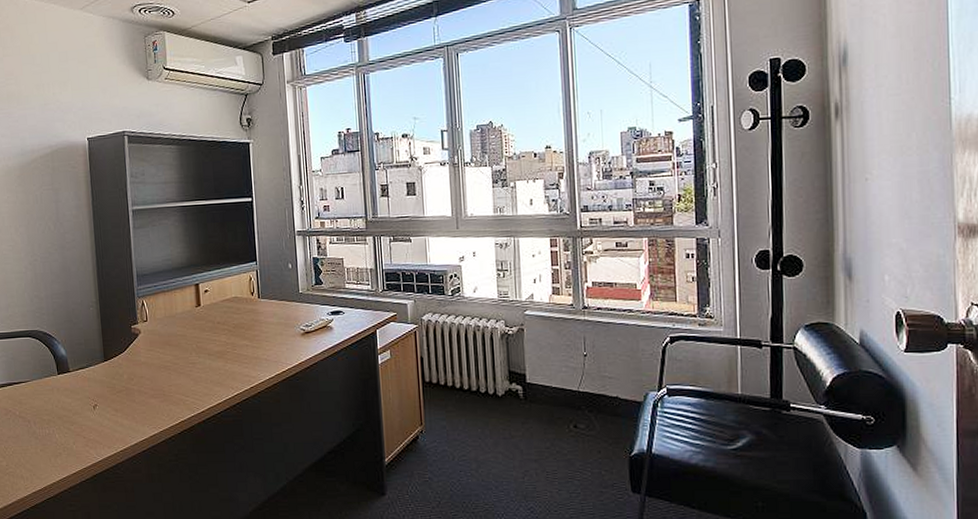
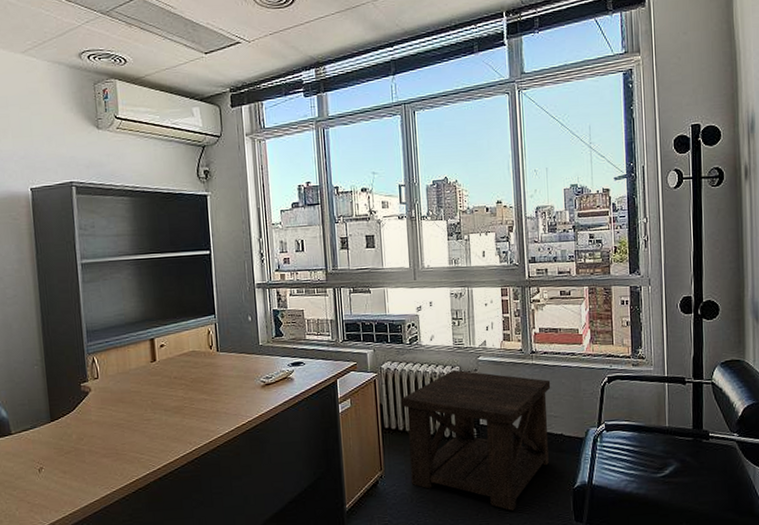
side table: none [443,323,605,477] -> present [401,369,551,511]

